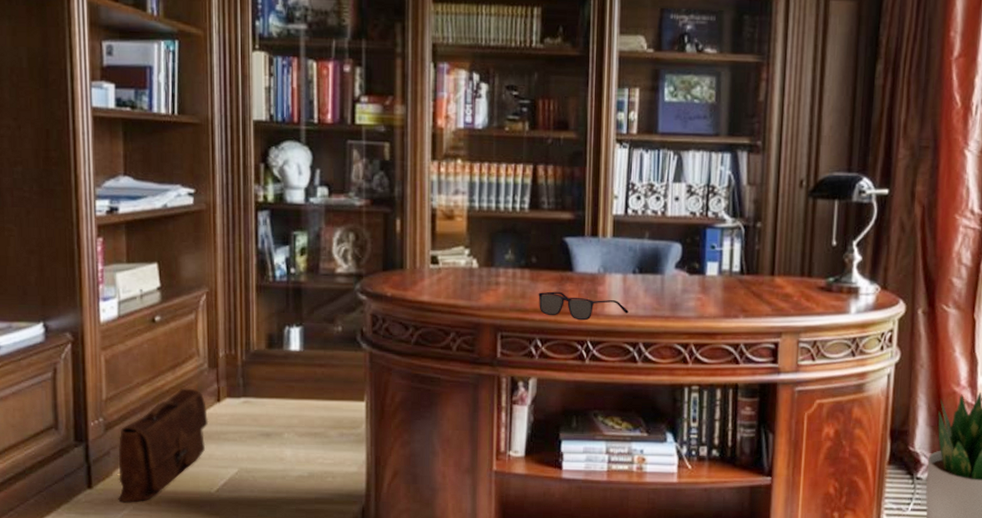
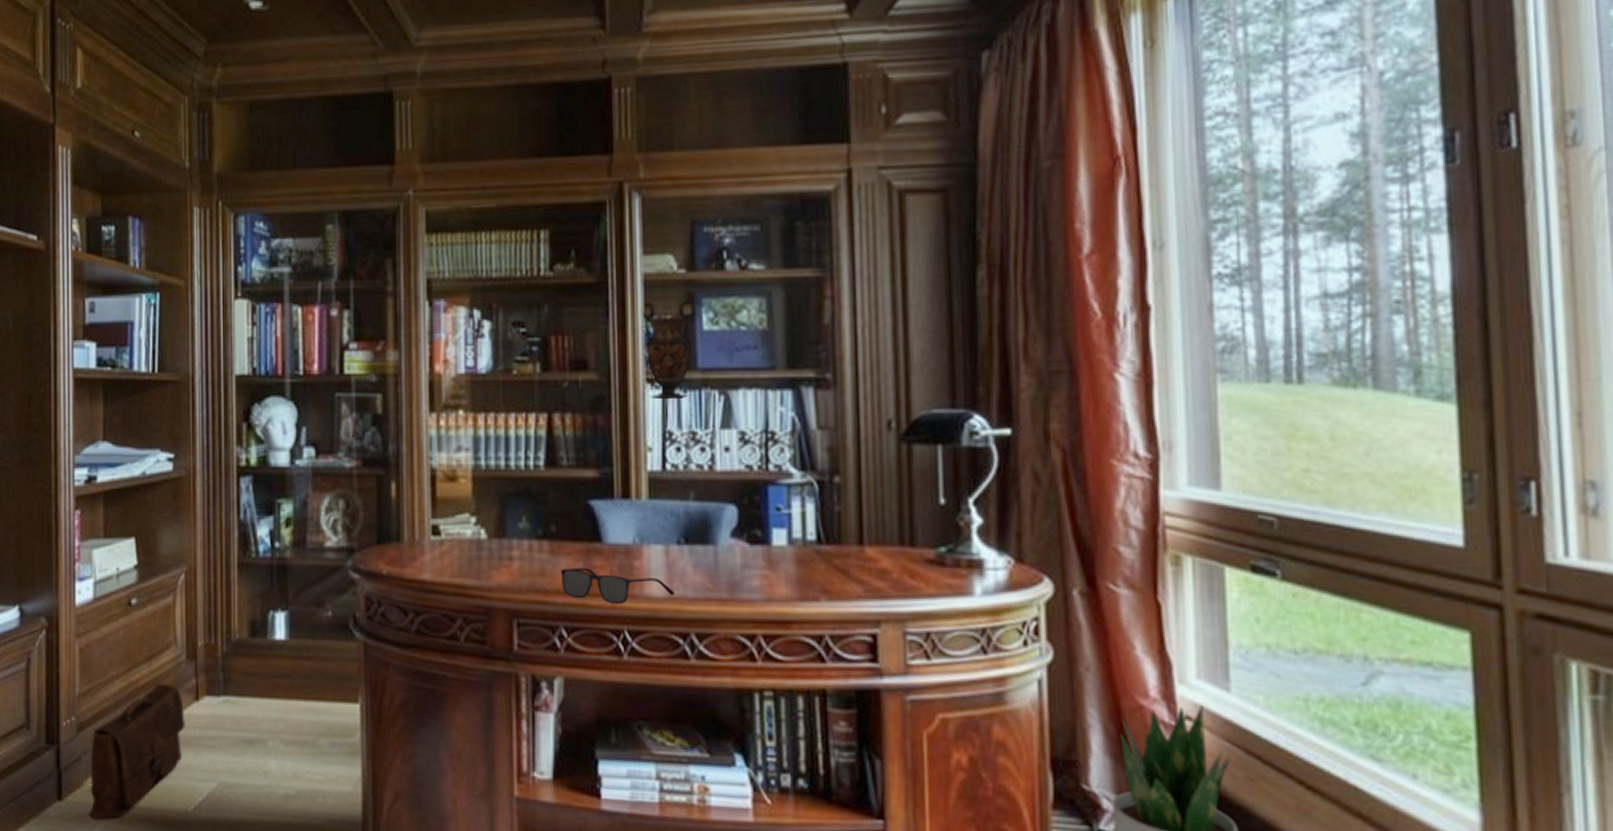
vase: none [616,75,659,157] -> present [642,302,695,399]

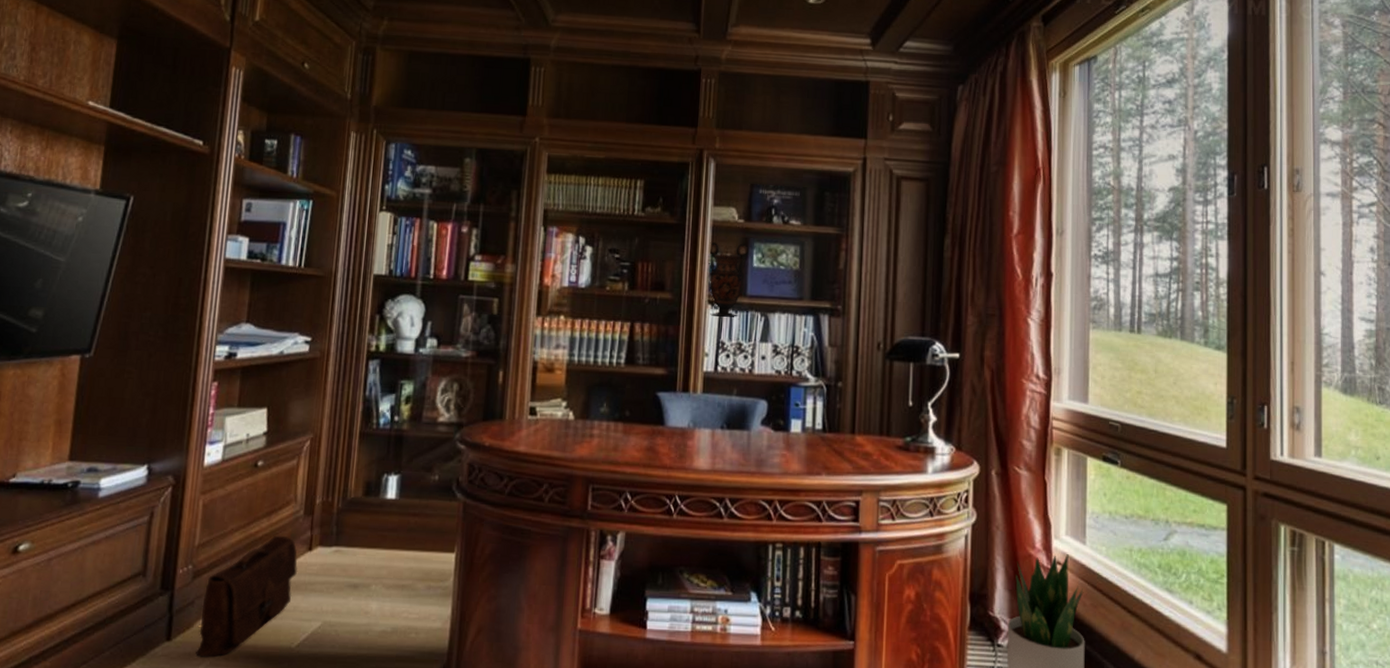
eyeglasses: present [560,567,675,605] -> none [630,444,716,475]

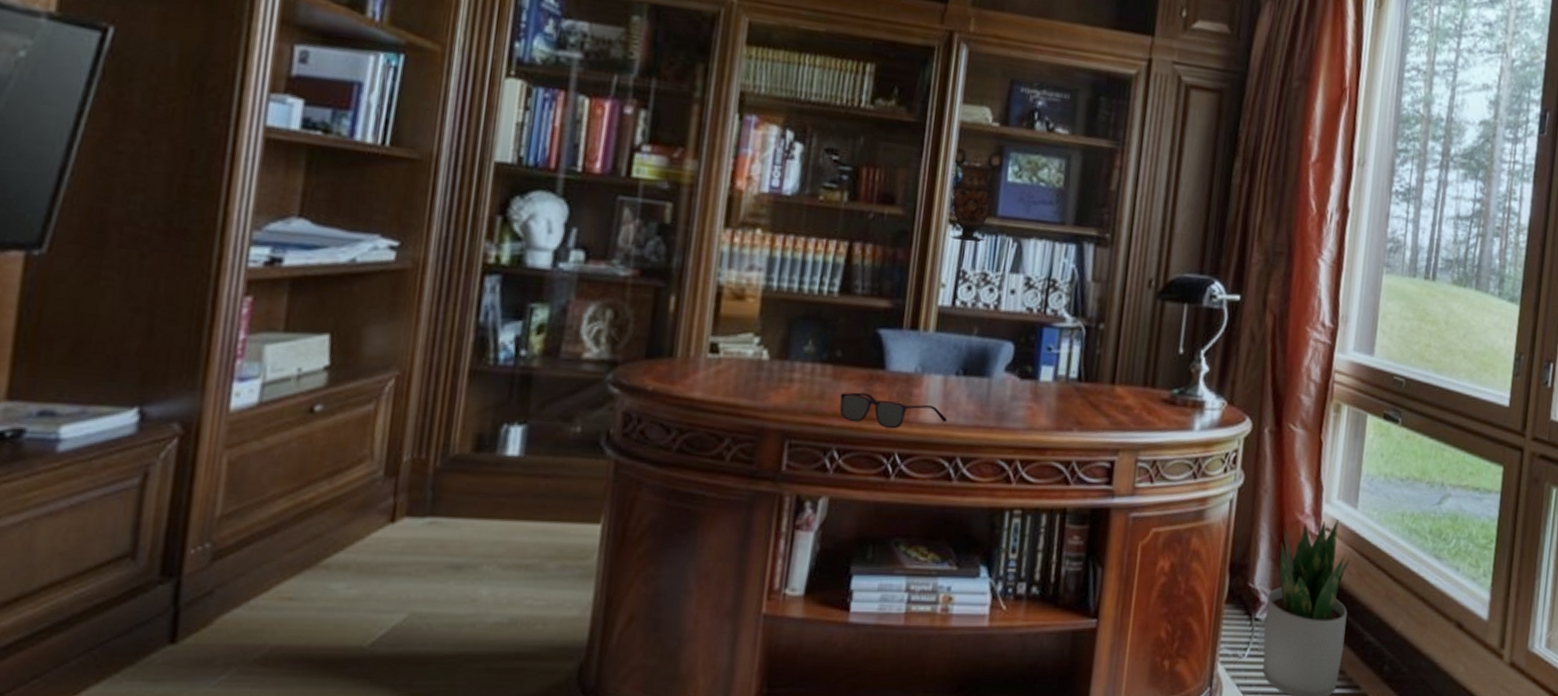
briefcase: present [196,535,298,657] -> none [216,503,374,664]
eyeglasses: none [630,444,716,475] -> present [839,392,947,429]

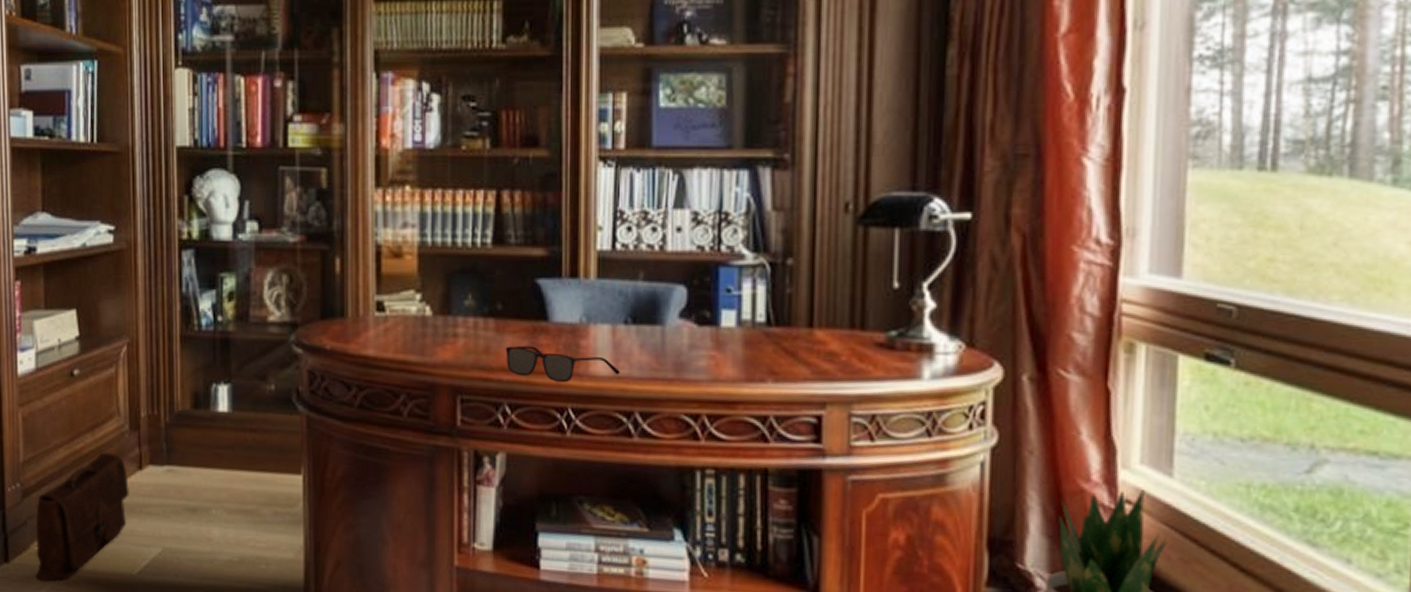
briefcase: none [216,503,374,664] -> present [35,452,130,581]
vase: present [950,148,1003,242] -> none [597,77,652,177]

